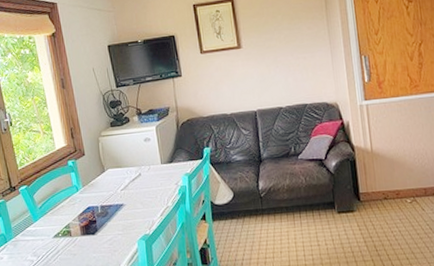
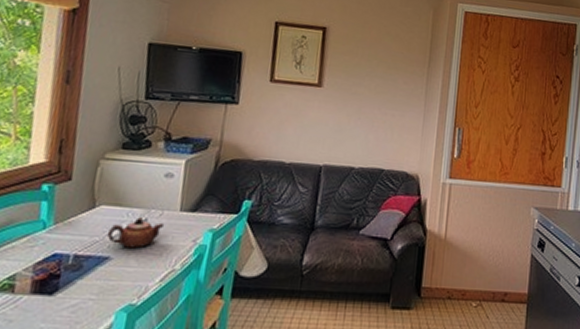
teapot: none [117,173,154,196] -> present [106,217,165,249]

